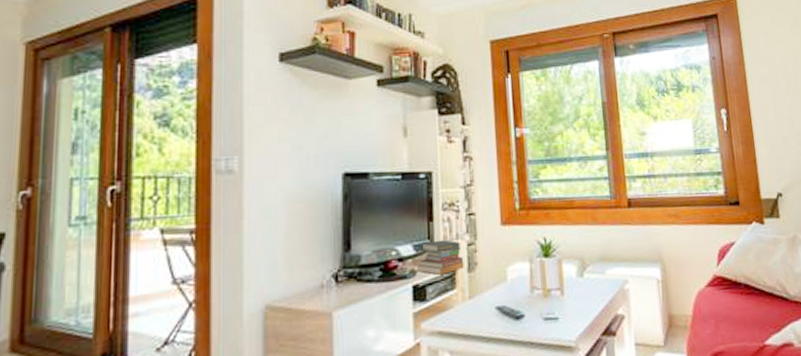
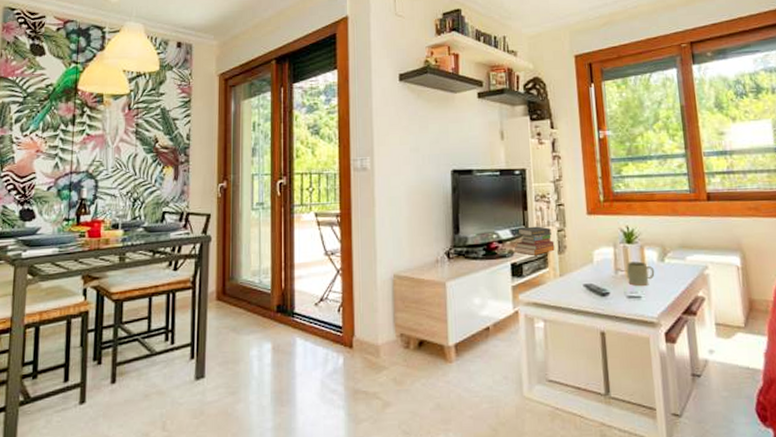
mug: none [543,277,573,306] -> present [627,261,655,286]

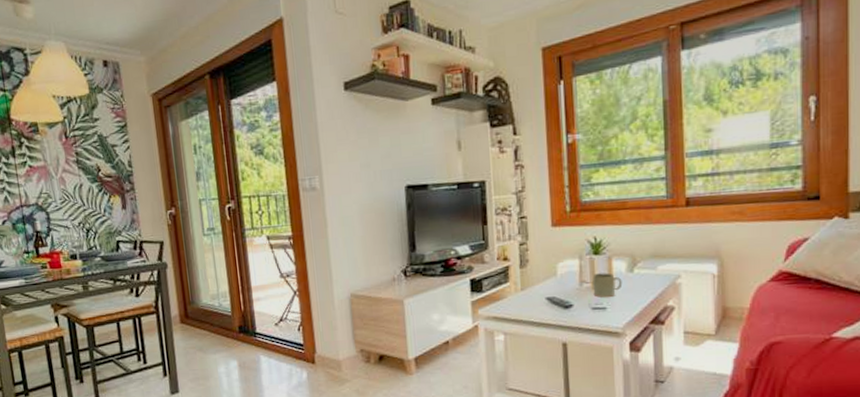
books: present [513,226,555,255] -> none [473,240,516,271]

